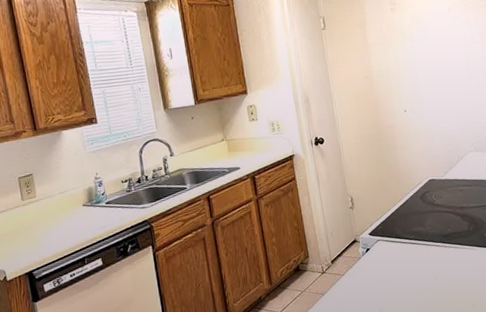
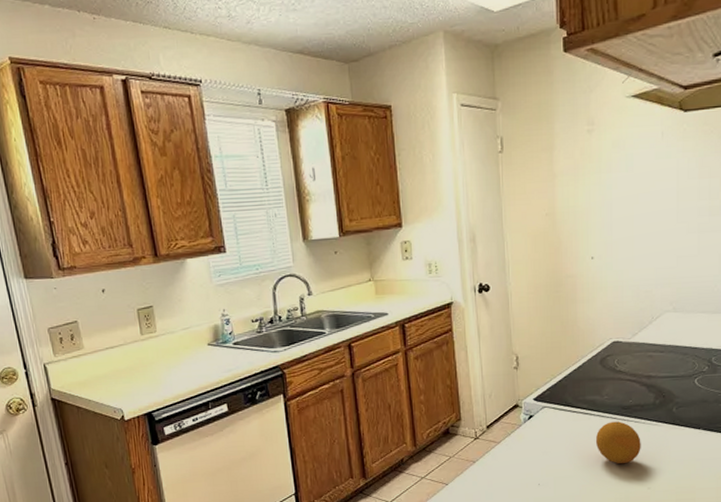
fruit: none [424,248,463,286] -> present [595,421,641,464]

